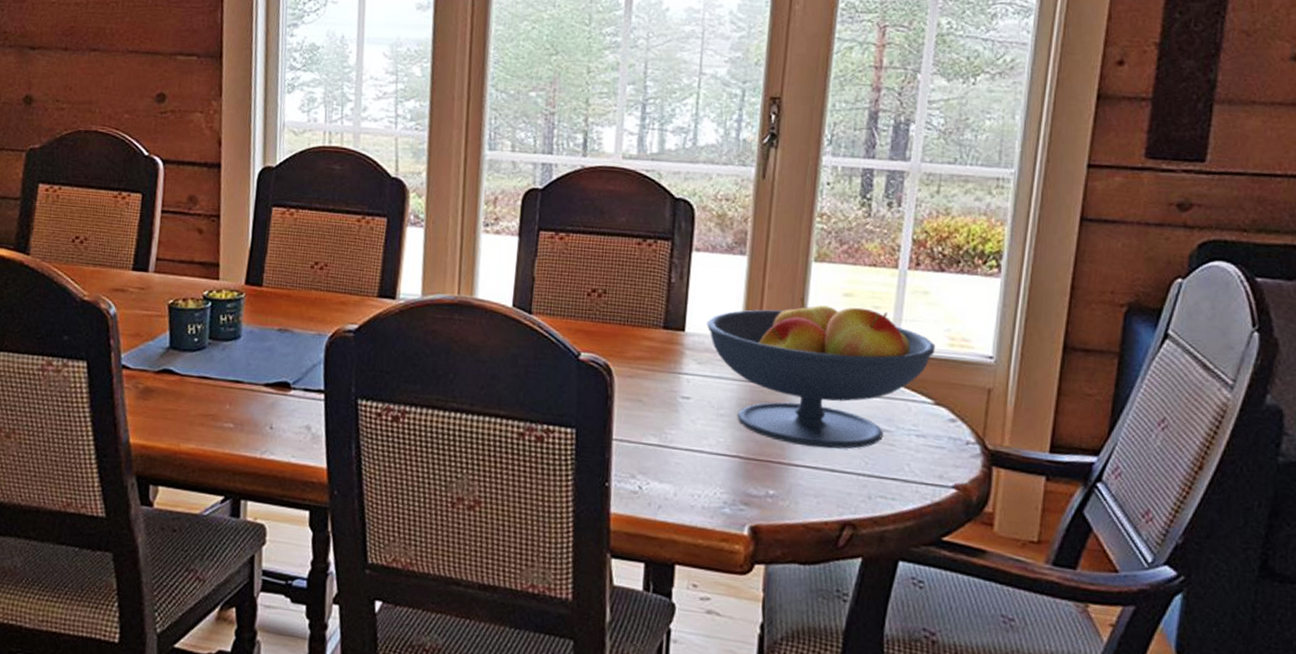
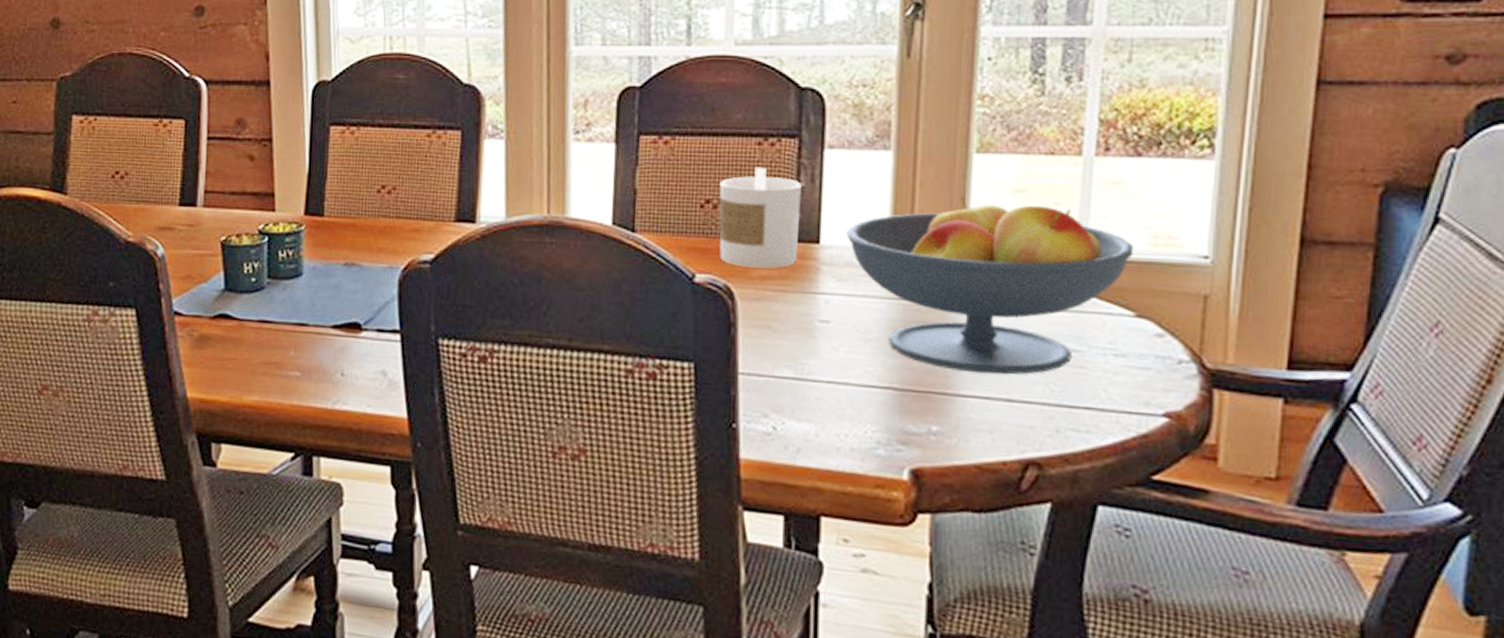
candle: none [601,263,672,351] -> present [719,167,801,269]

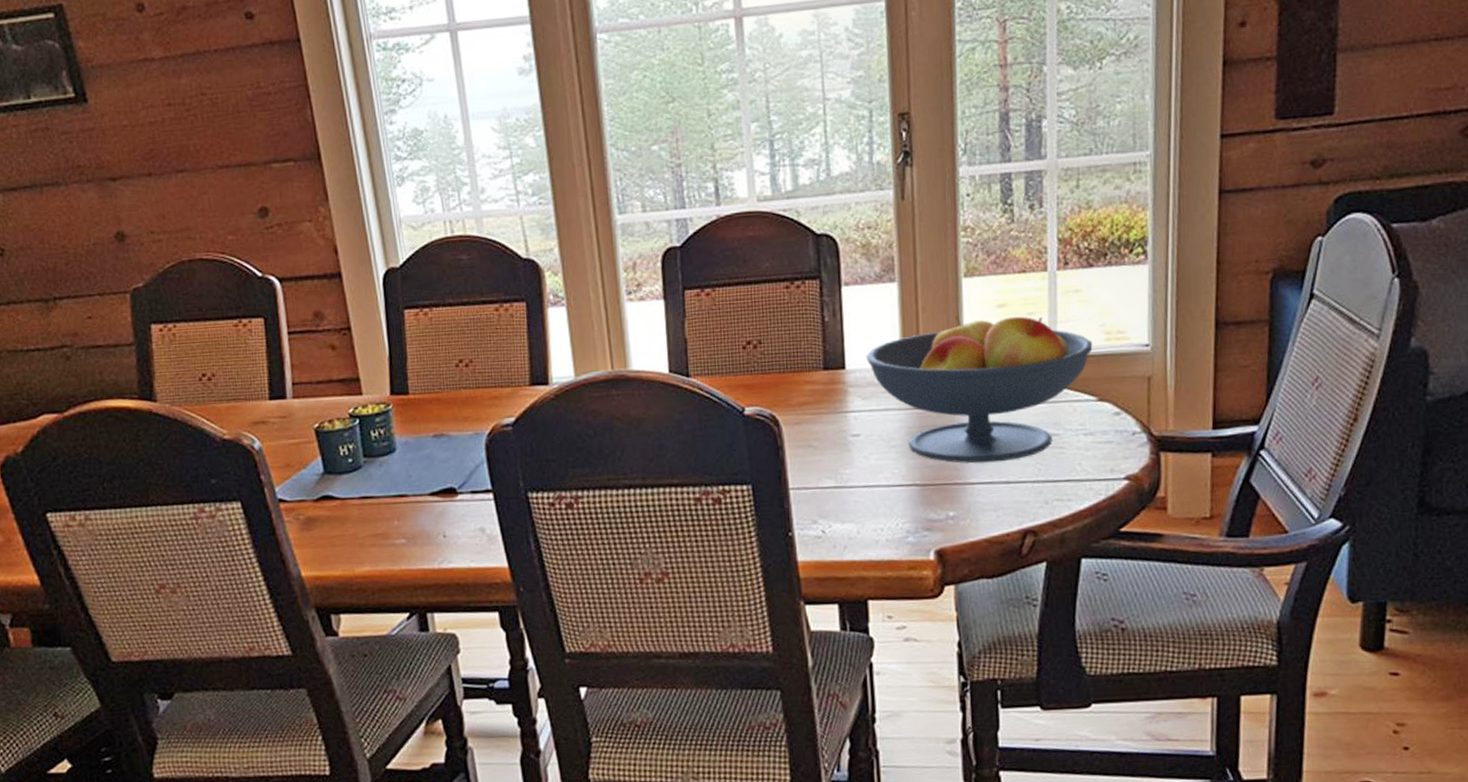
candle: present [719,167,801,269] -> none [757,307,828,397]

